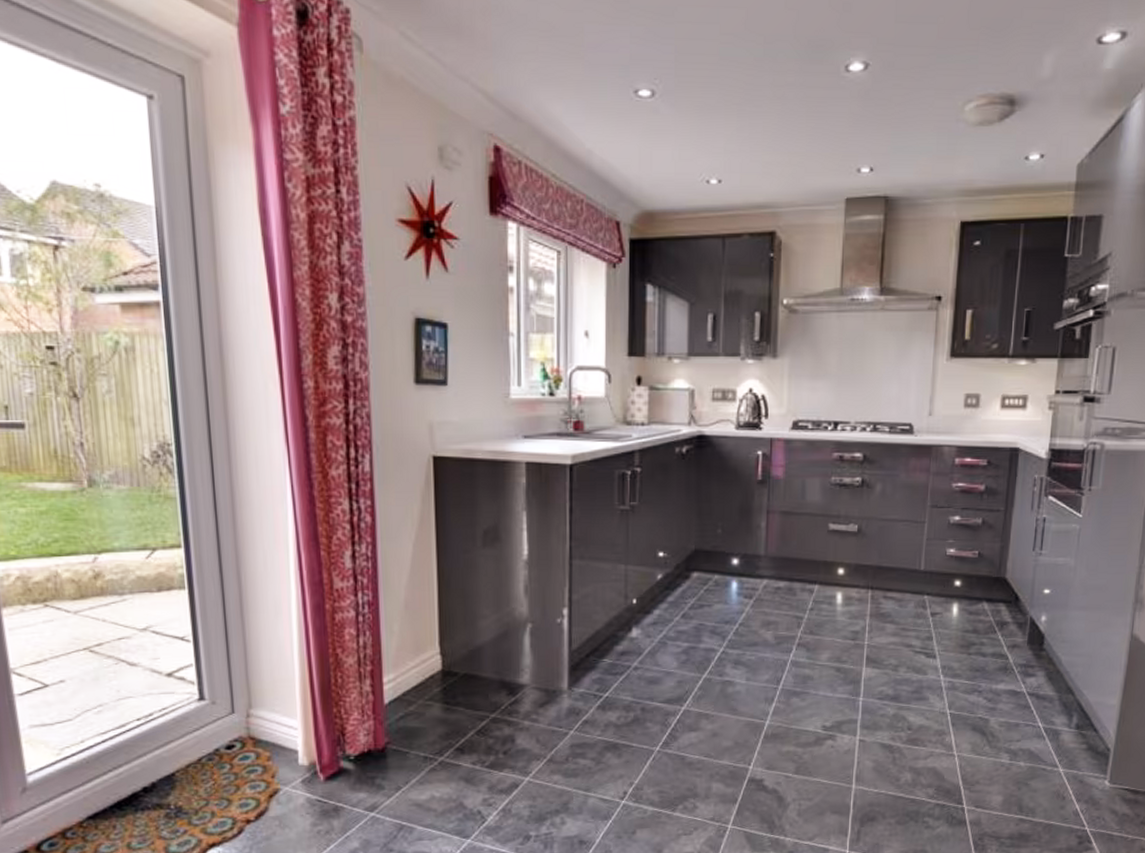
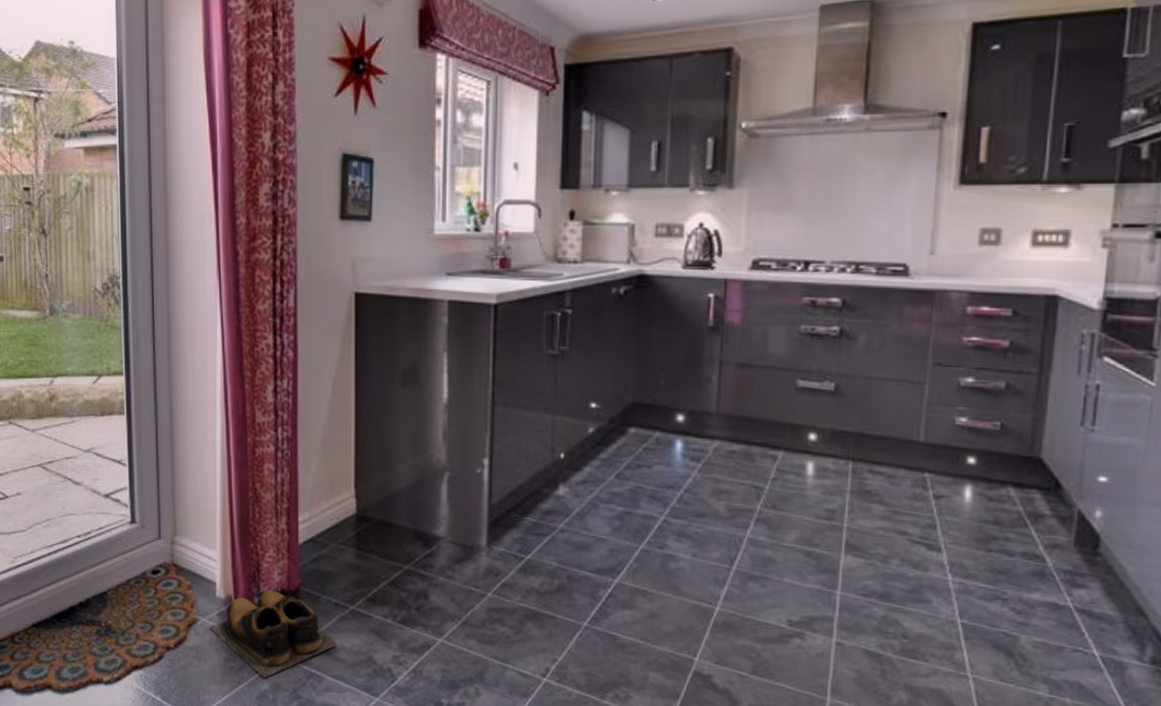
shoes: none [293,751,428,837] -> present [209,589,338,678]

